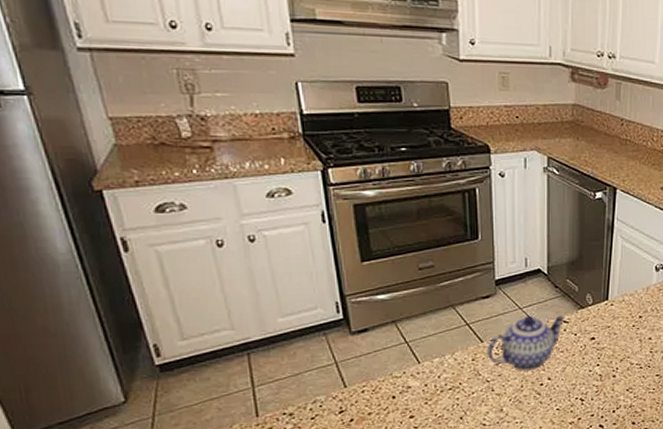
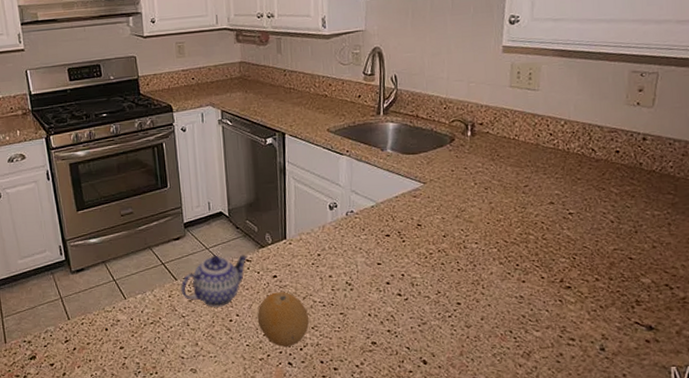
fruit: none [570,354,625,410] -> present [257,292,310,347]

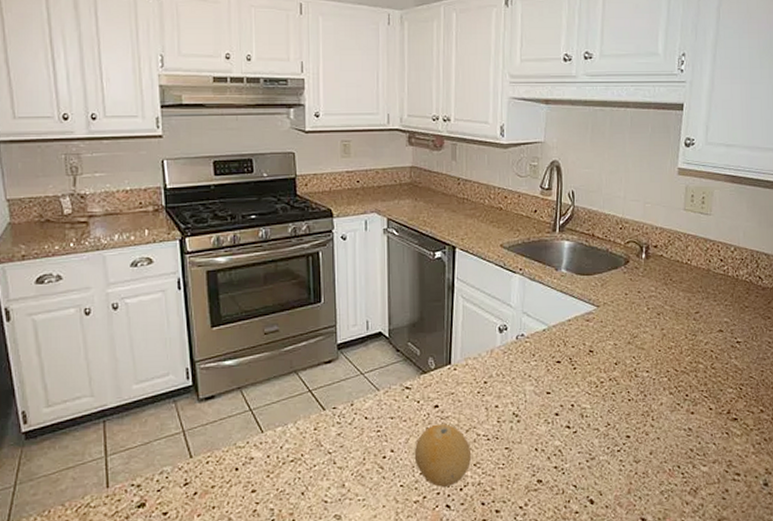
teapot: present [180,253,247,307] -> none [328,380,407,442]

